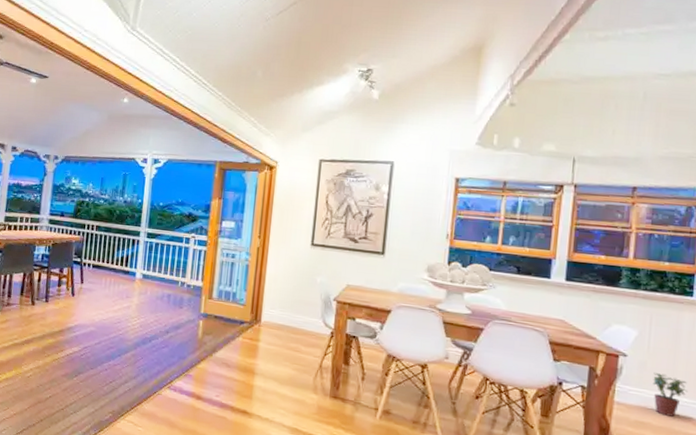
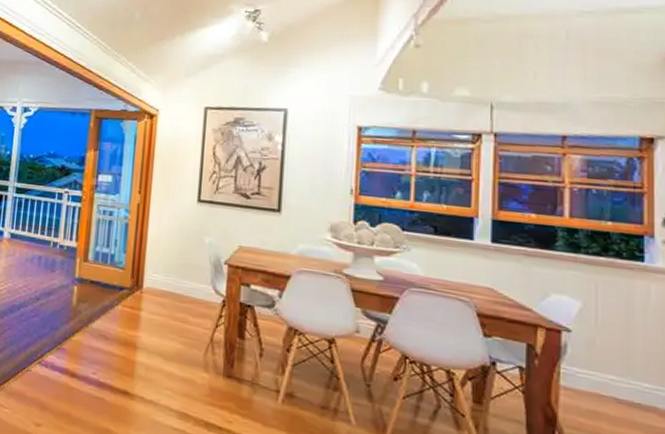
potted plant: present [653,373,688,417] -> none [605,352,648,406]

